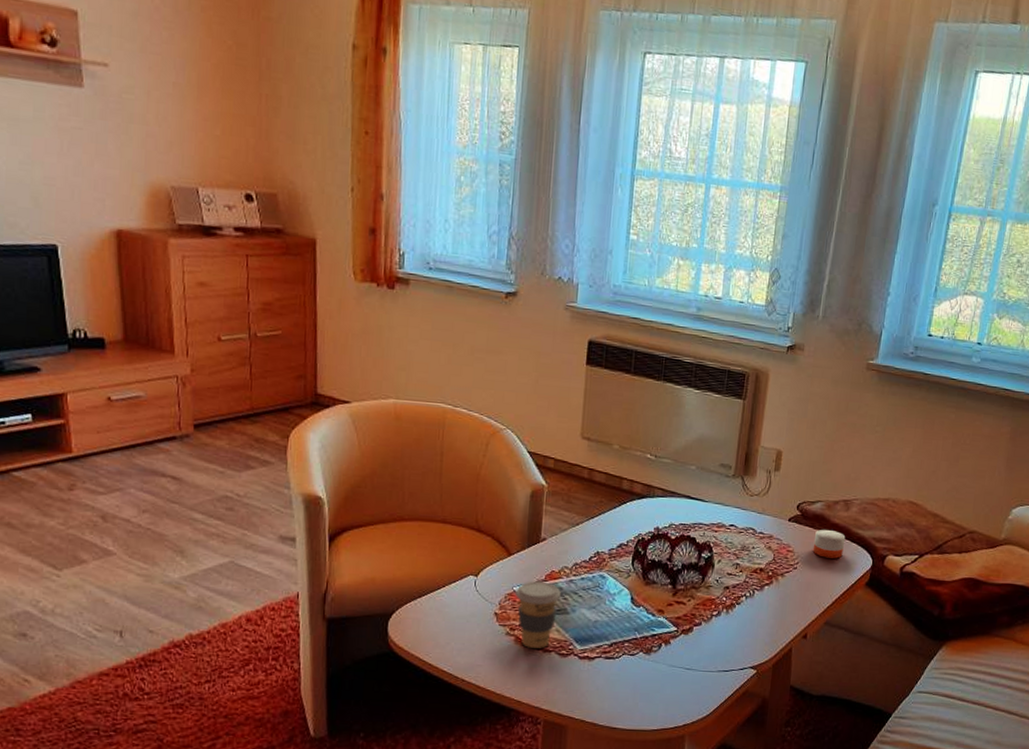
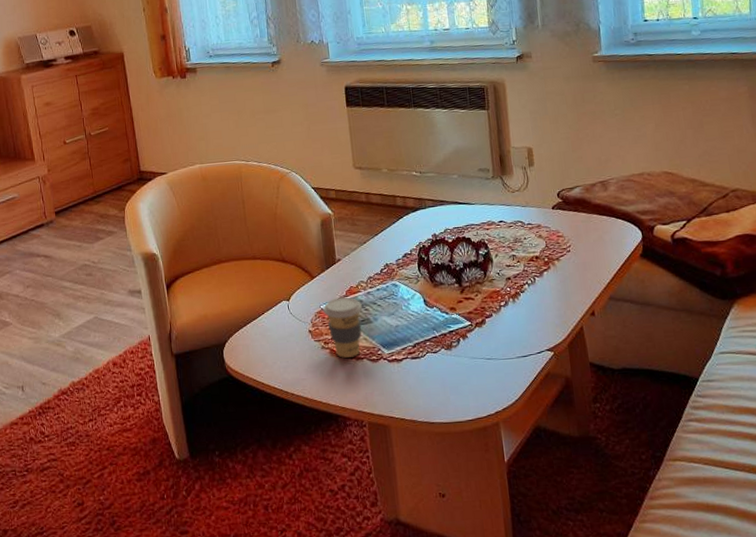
candle: present [812,528,846,559] -> none [580,209,611,237]

